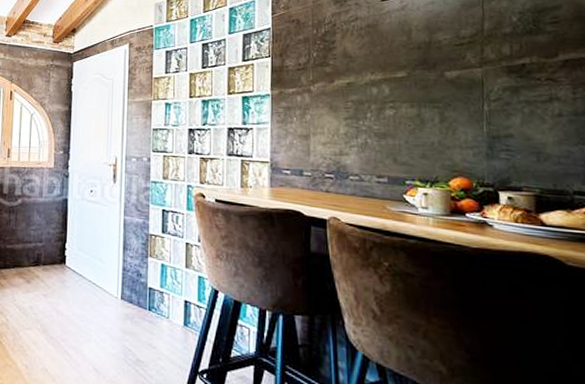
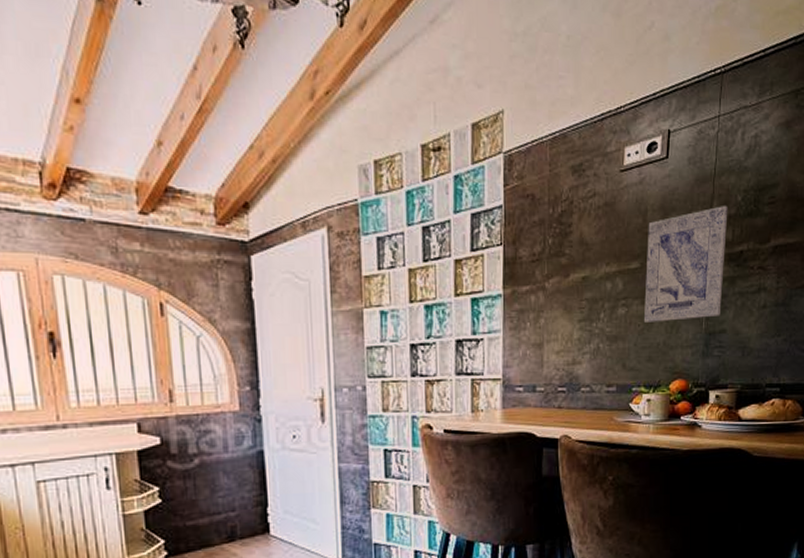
wall art: none [413,25,505,124] -> present [643,205,728,322]

